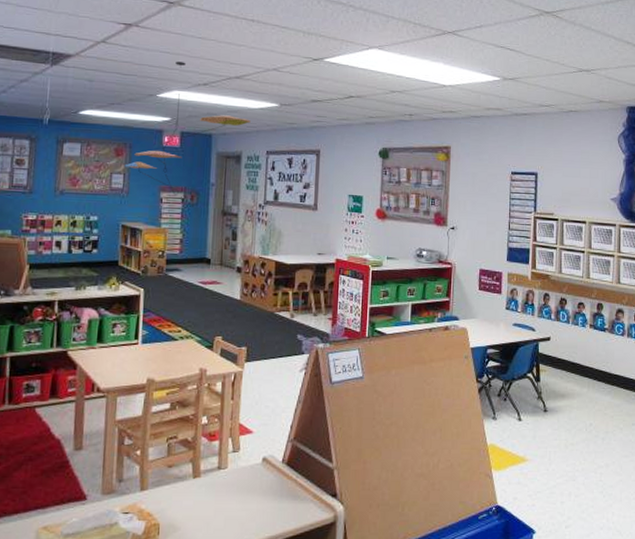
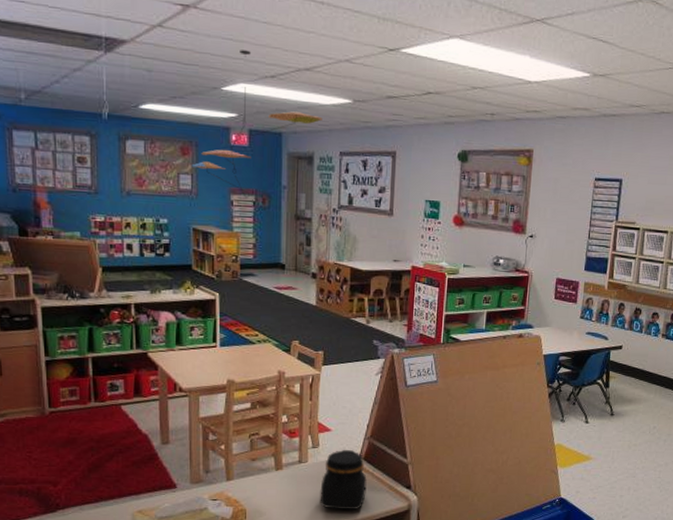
jar: none [239,454,290,523] -> present [320,450,367,510]

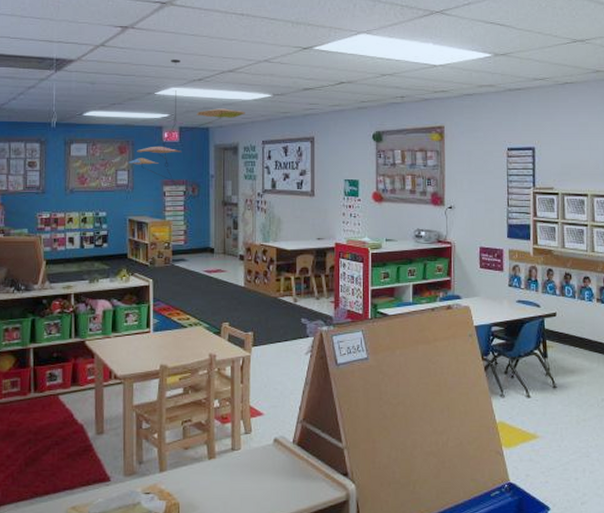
jar: present [320,450,367,510] -> none [254,435,302,502]

